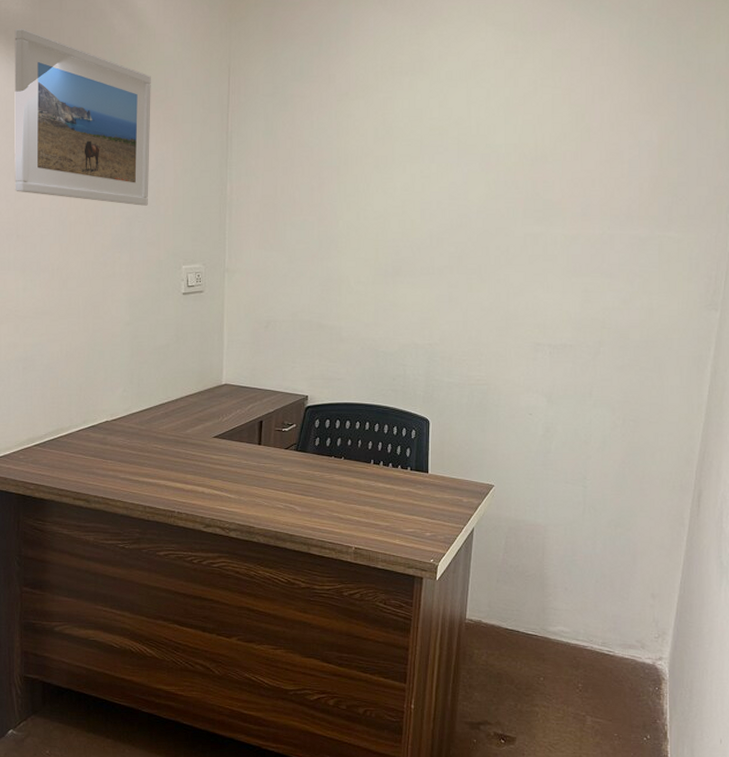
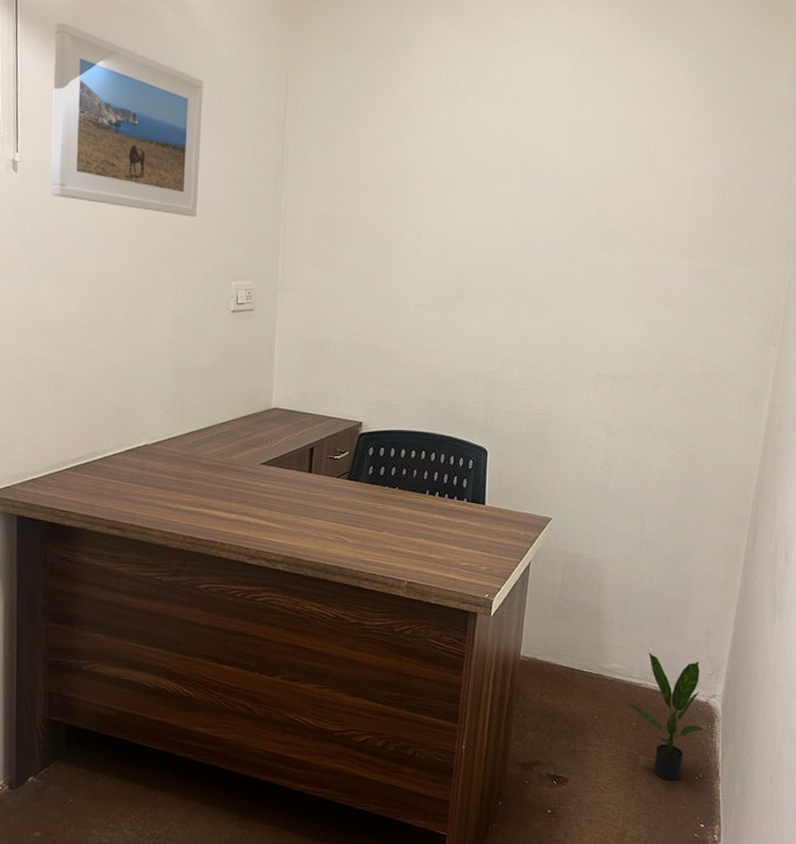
potted plant: none [574,616,650,741] -> present [629,653,703,781]

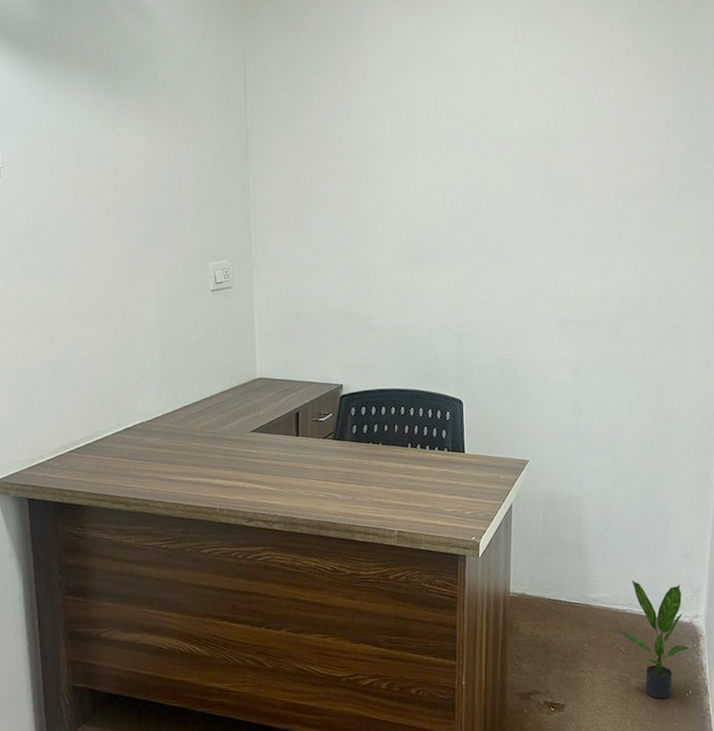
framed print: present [51,21,203,217] -> none [24,32,171,205]

